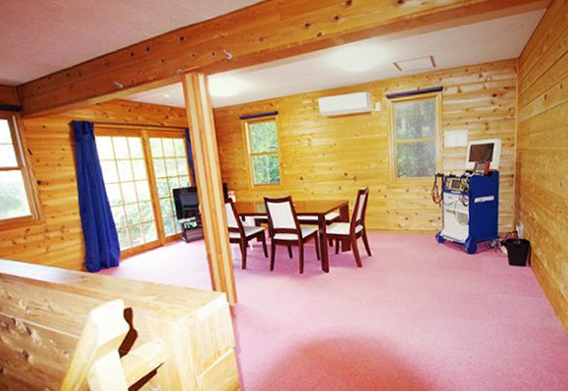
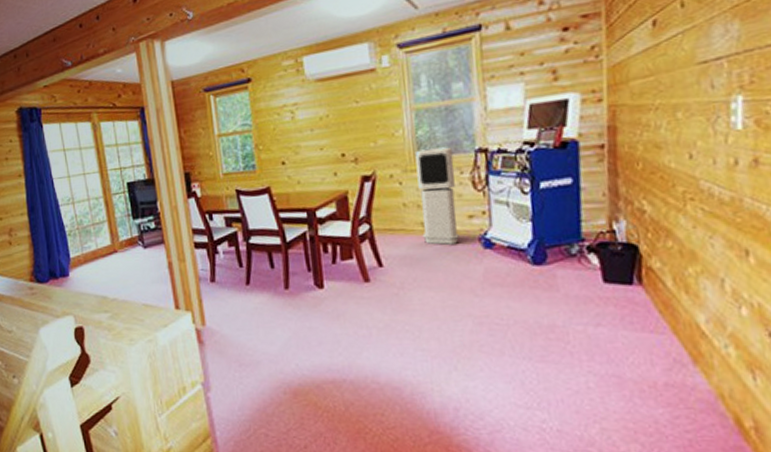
air purifier: none [396,172,423,240] -> present [415,147,459,245]

